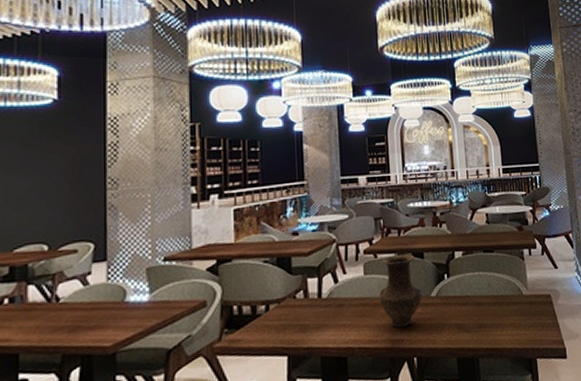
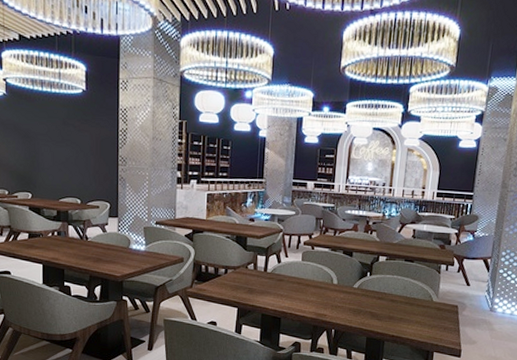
vase: present [379,253,422,328] -> none [311,249,346,306]

